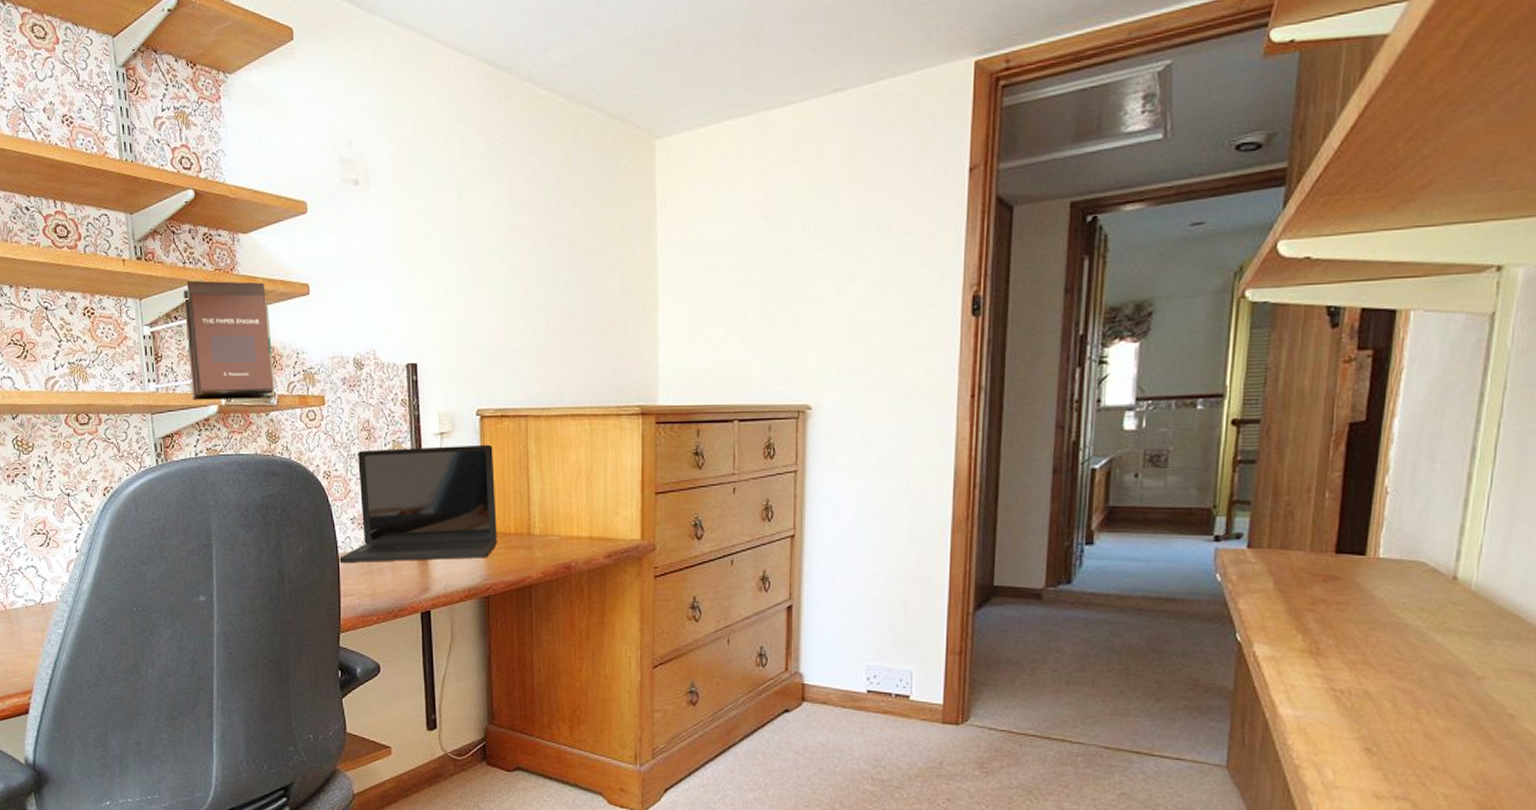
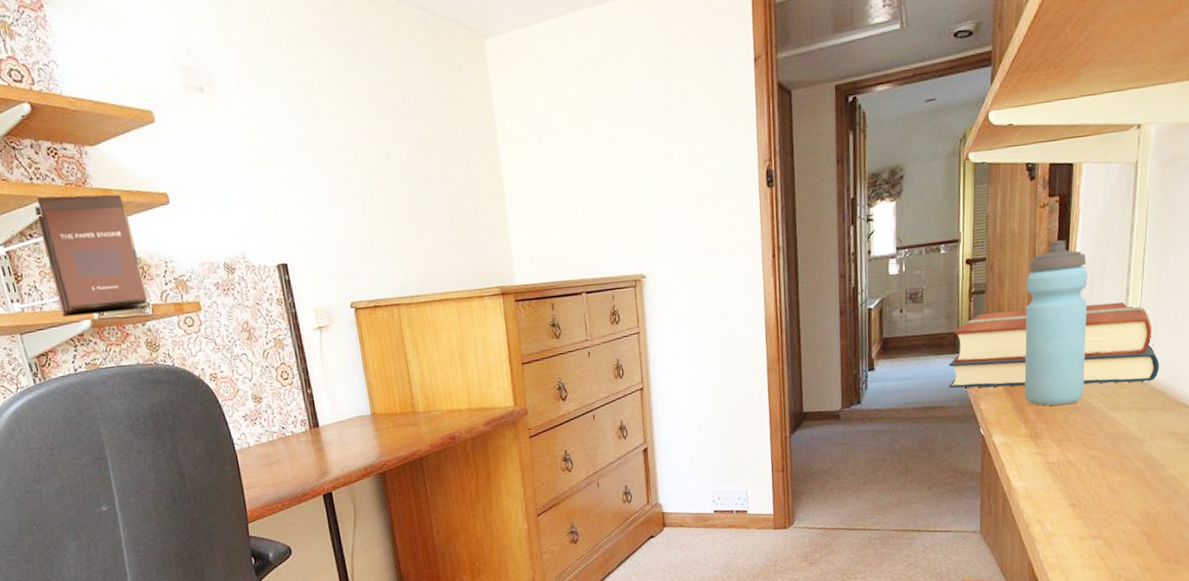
laptop: present [339,444,497,564] -> none [237,333,386,459]
books: none [1195,488,1515,599] -> present [948,301,1160,389]
water bottle: none [1304,404,1410,617] -> present [1024,239,1088,407]

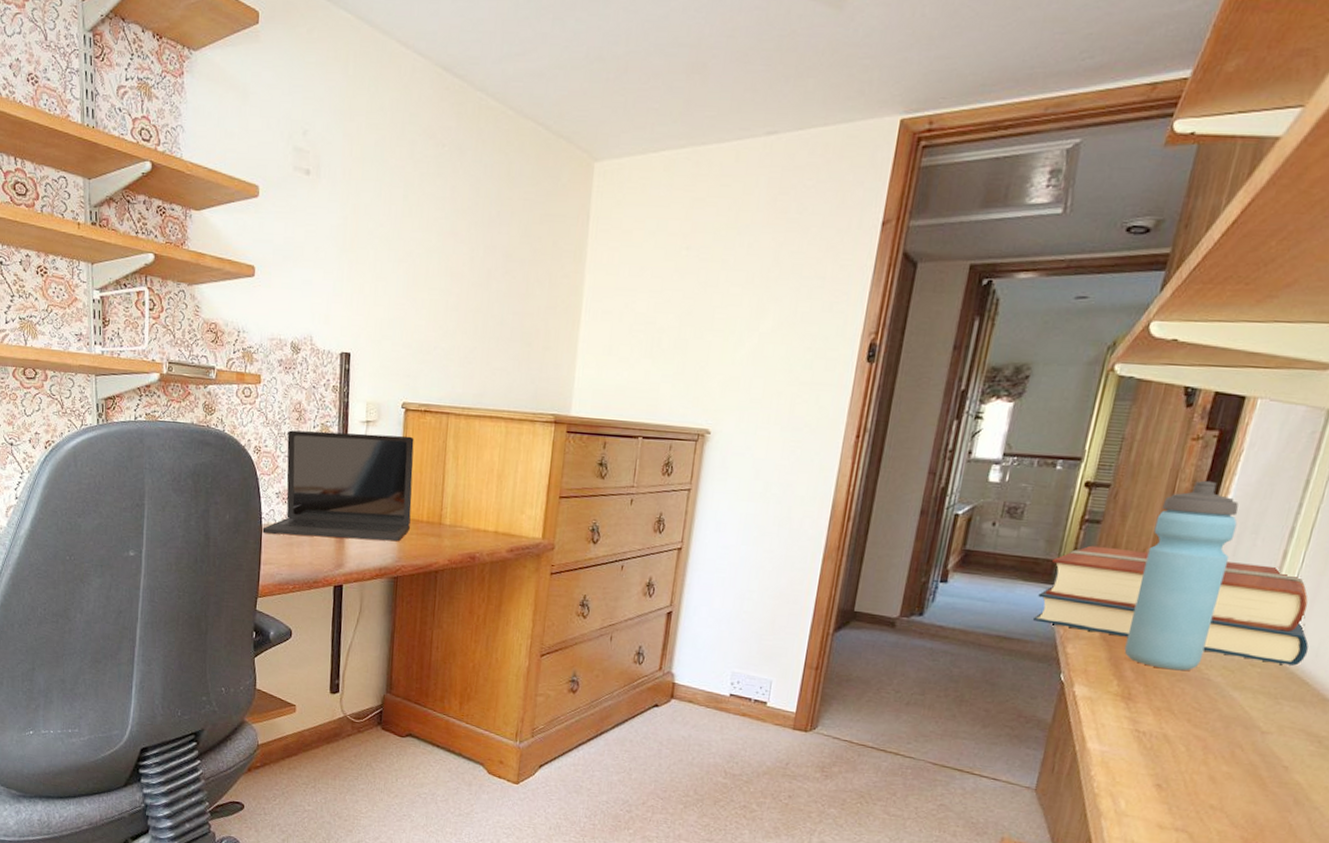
books: present [34,194,150,317] -> none [133,250,215,372]
laptop: none [237,333,386,459] -> present [262,430,414,542]

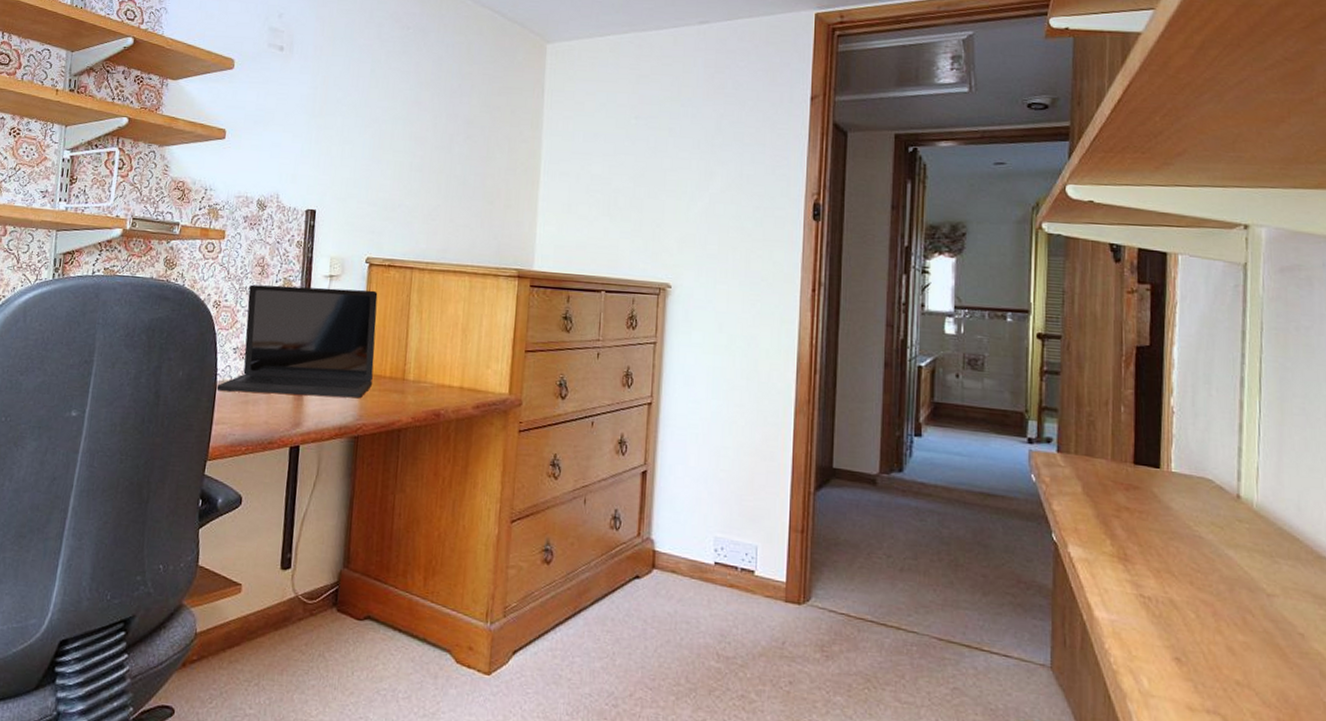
books: present [1032,545,1309,666] -> none [1012,396,1290,521]
water bottle: present [1124,480,1239,671] -> none [1109,331,1189,528]

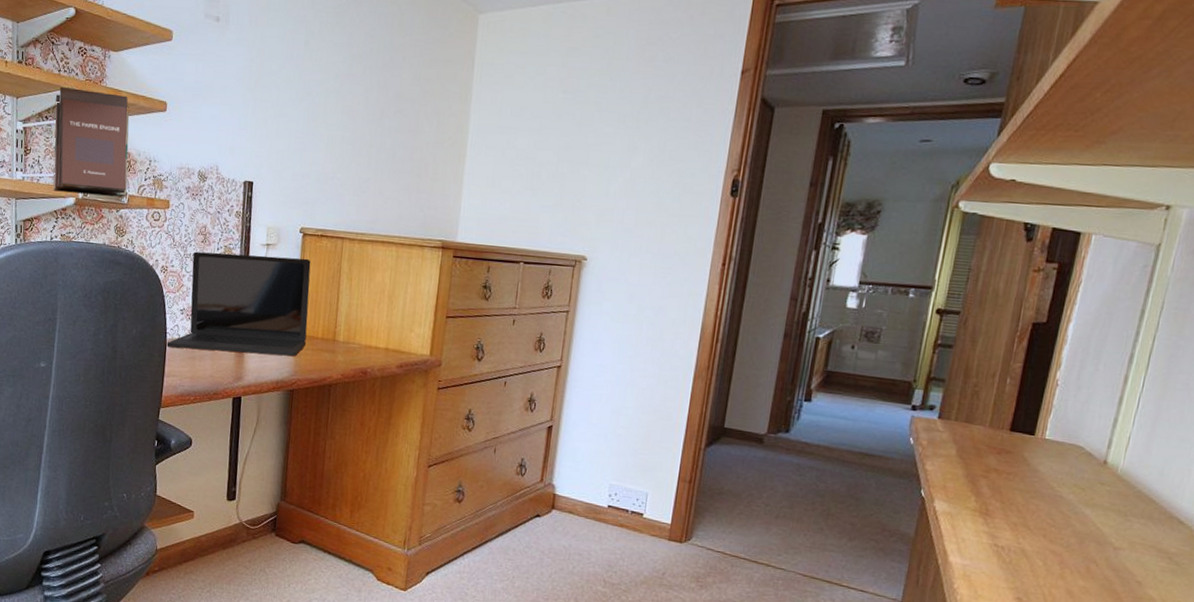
books: none [98,114,186,228] -> present [53,86,130,197]

